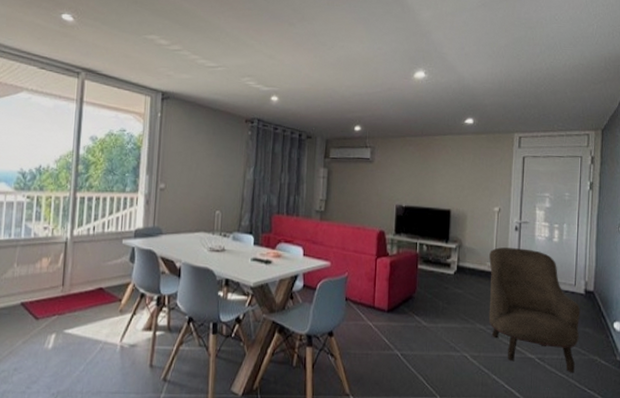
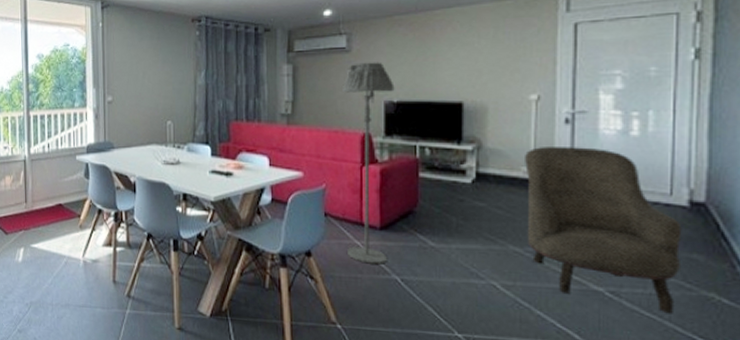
floor lamp: none [362,172,404,342] -> present [343,62,395,265]

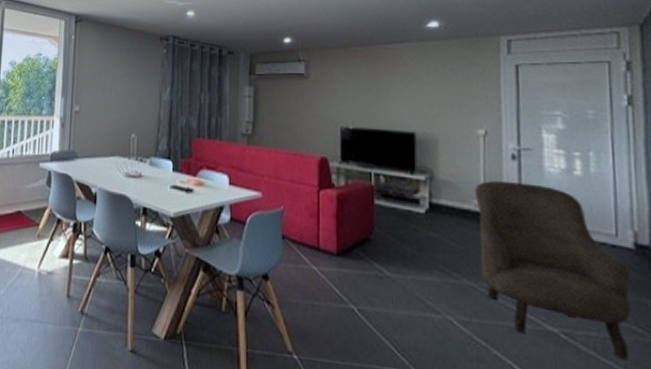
floor lamp: present [343,62,395,265] -> none [301,89,350,293]

